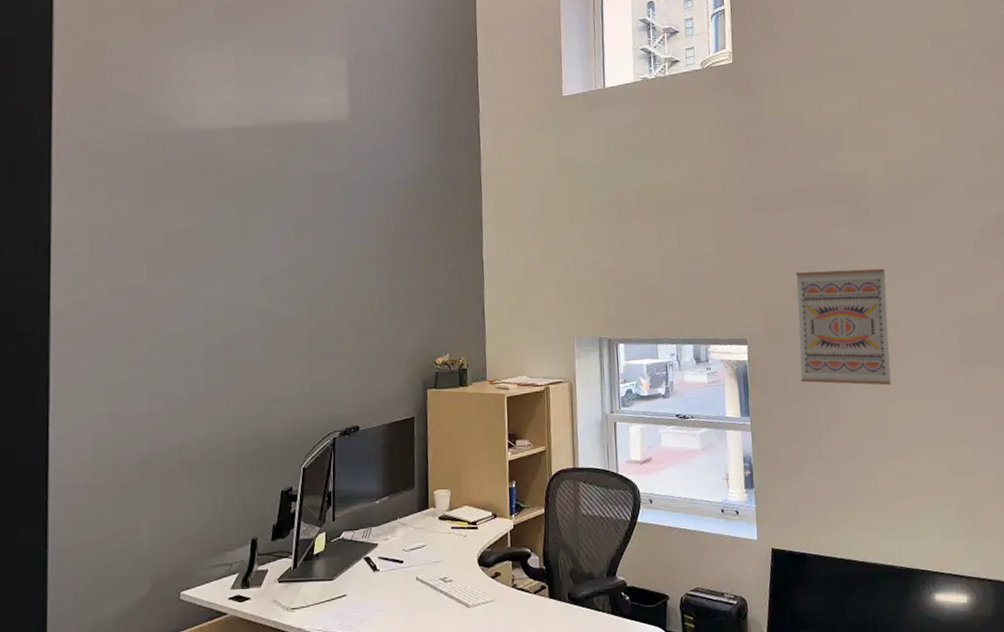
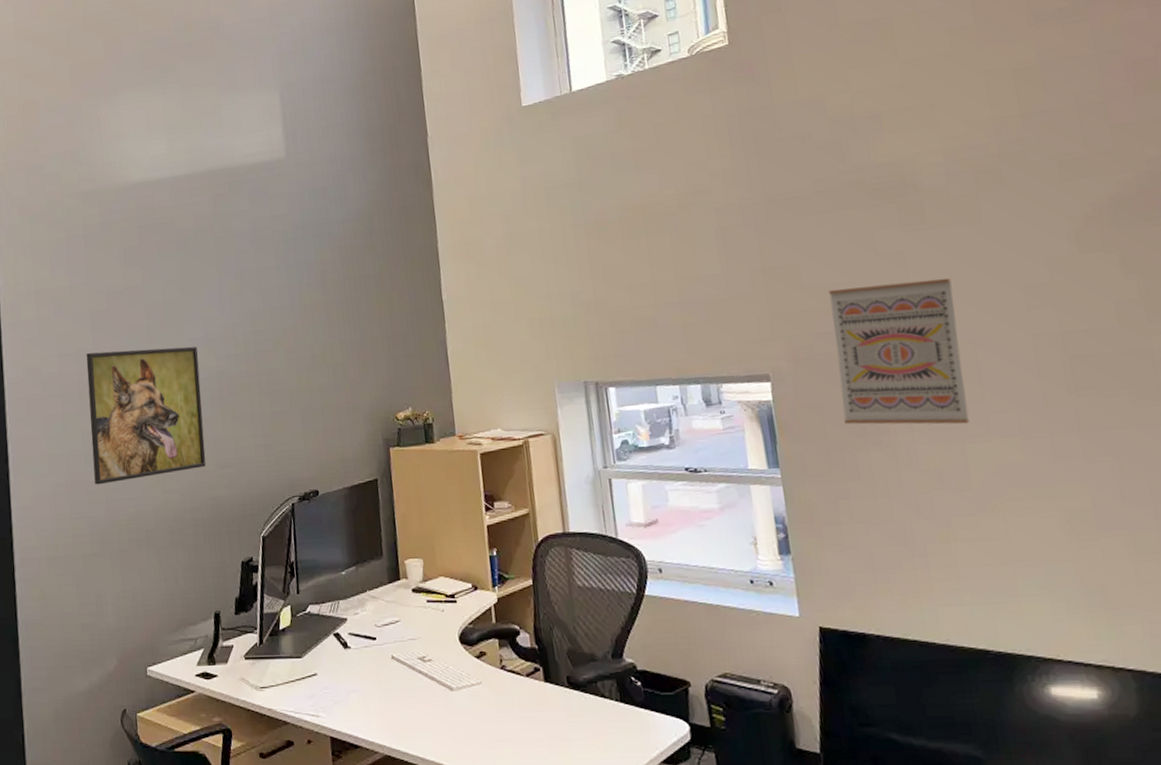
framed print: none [138,287,253,416] -> present [86,346,206,485]

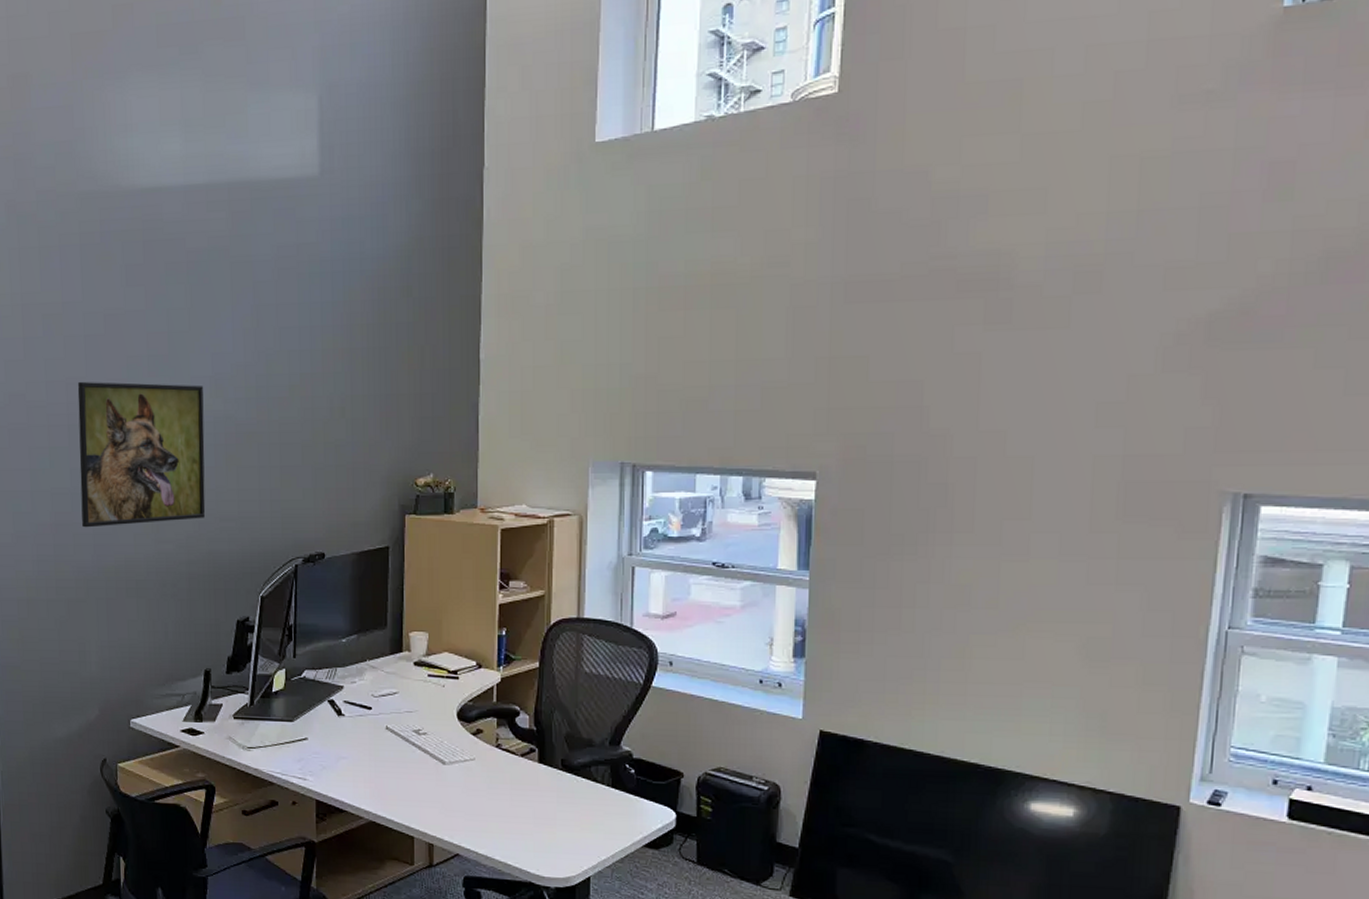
wall art: present [829,277,970,425] -> none [884,385,1025,542]

